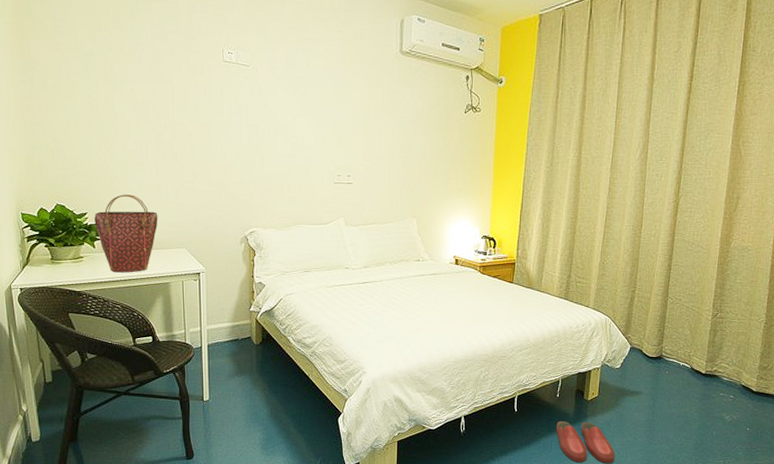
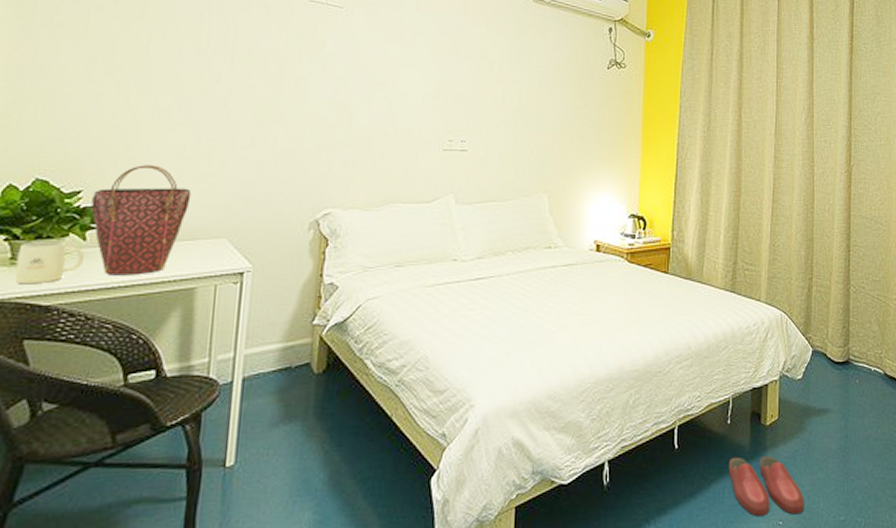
mug: none [55,247,96,277] -> present [15,241,84,285]

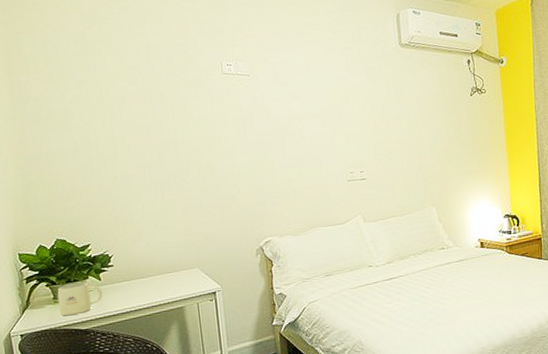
handbag: present [91,165,192,276] -> none [98,219,167,304]

